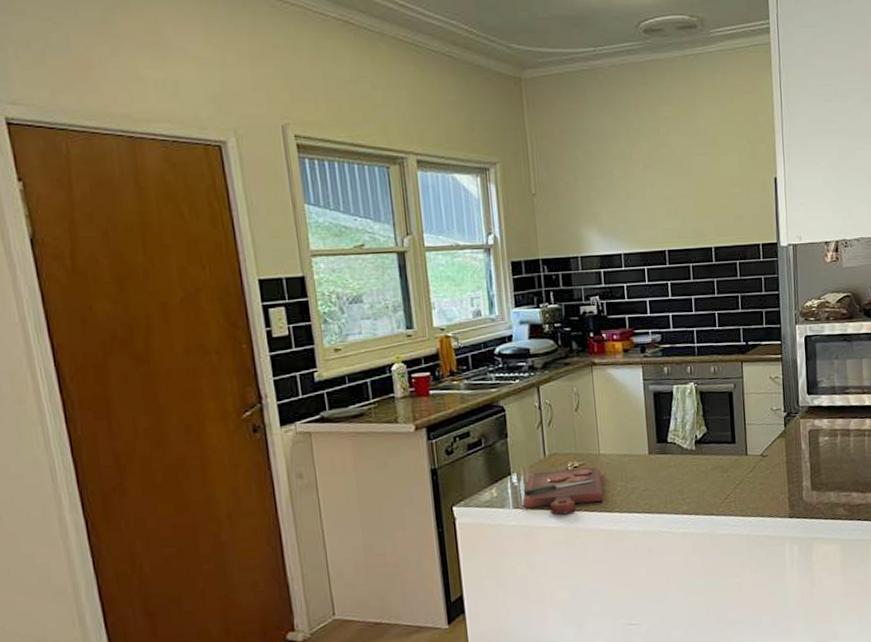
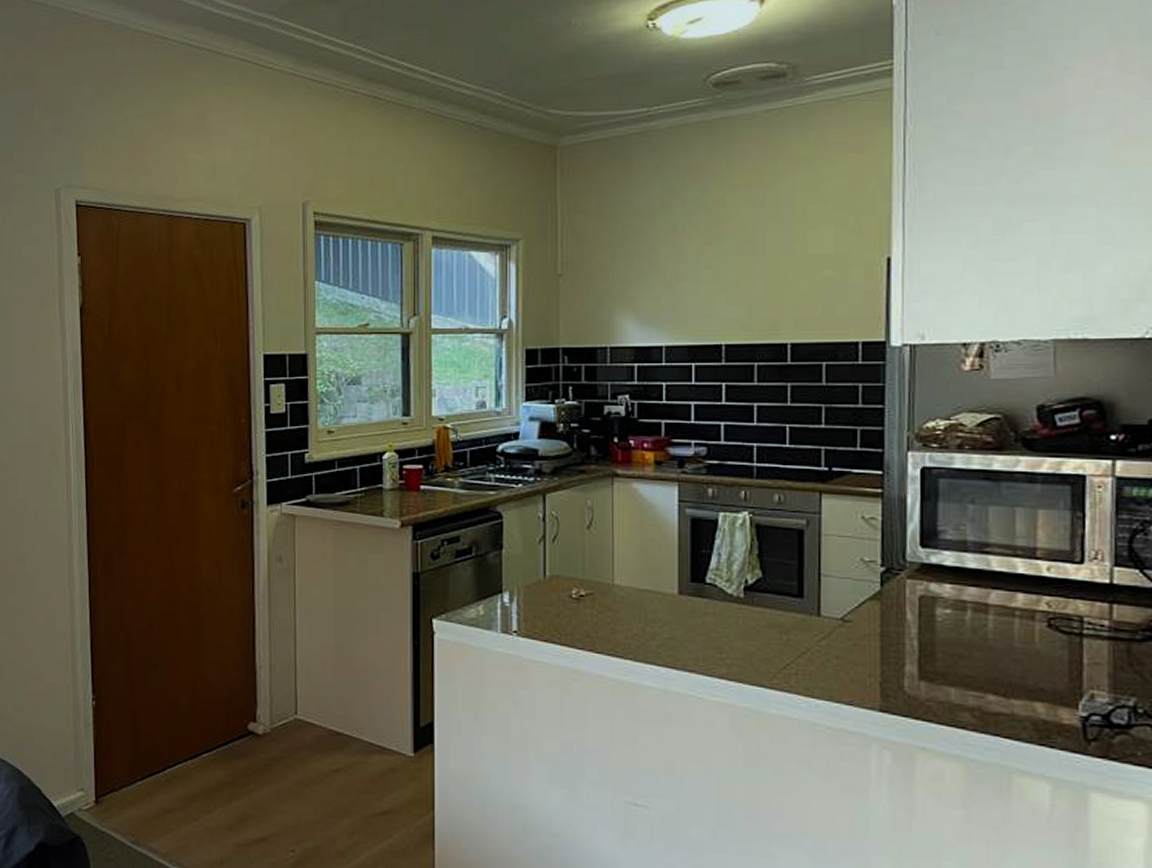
cutting board: present [523,466,604,515] -> none [513,594,614,651]

